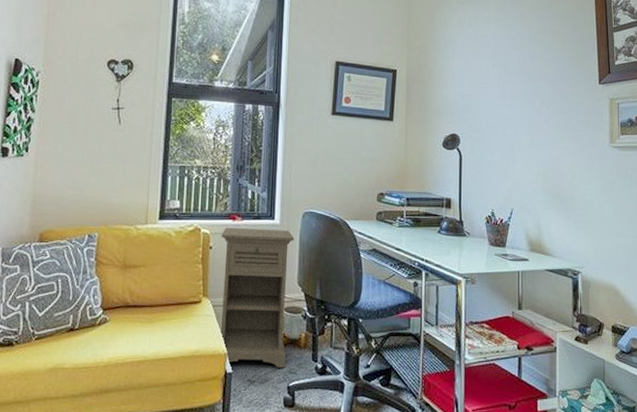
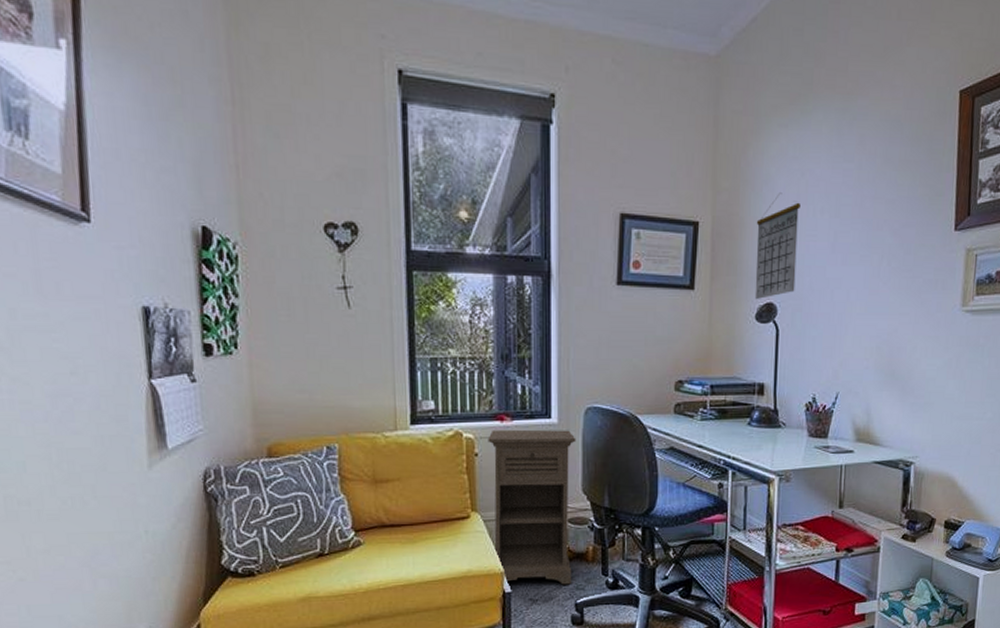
calendar: none [441,51,476,131] -> present [754,193,800,300]

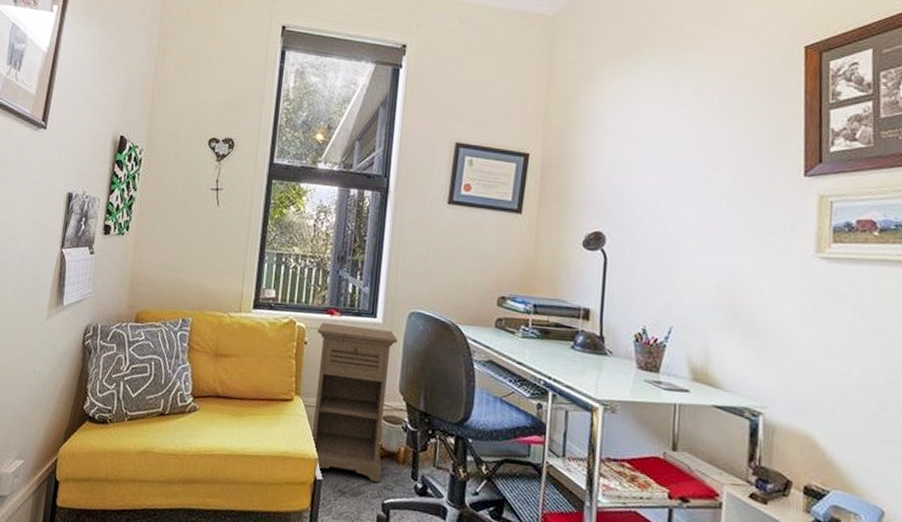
calendar: present [754,193,800,300] -> none [582,132,632,228]

